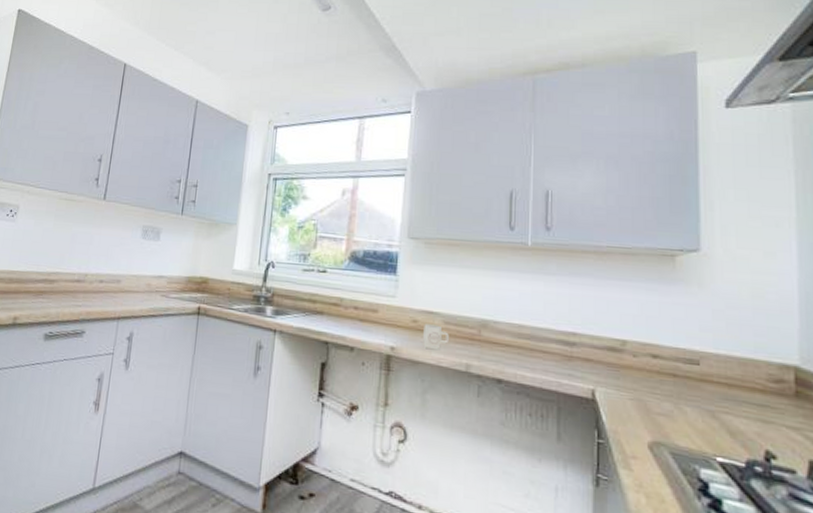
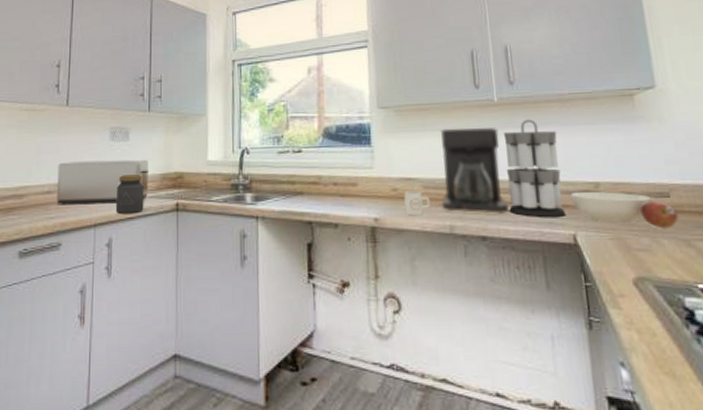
toaster: none [84,253,176,298] -> present [57,159,150,205]
jar: none [139,272,169,313] -> present [115,173,144,215]
coffee maker: none [461,266,529,359] -> present [439,128,509,214]
spice rack: none [528,267,589,370] -> present [503,119,566,217]
bowl: none [594,348,678,386] -> present [570,192,651,224]
fruit: none [666,366,706,397] -> present [640,201,679,229]

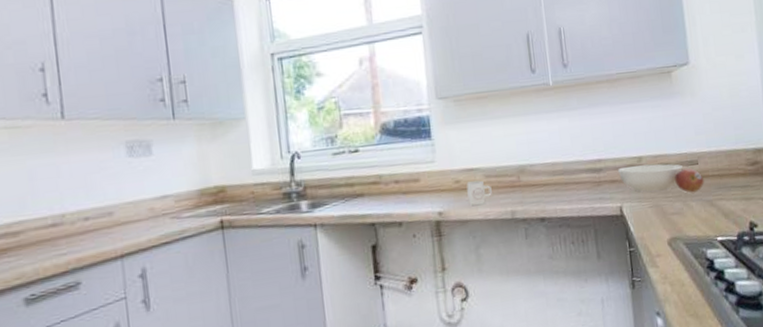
toaster: present [57,159,150,205] -> none [61,174,184,238]
jar: present [115,173,144,215] -> none [142,192,182,241]
coffee maker: present [439,128,509,214] -> none [499,111,564,197]
spice rack: present [503,119,566,217] -> none [558,101,614,195]

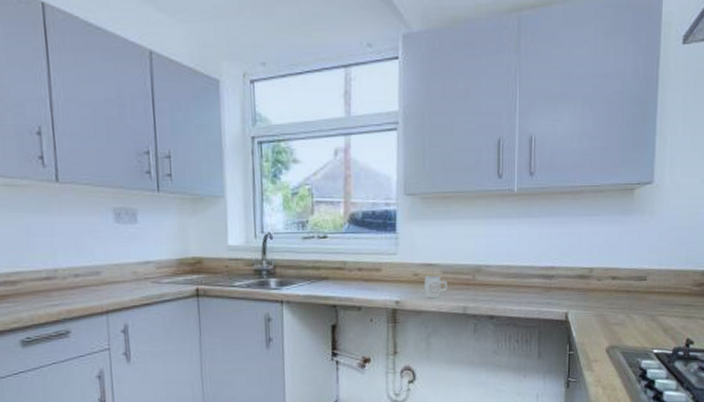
bowl: present [617,163,683,193] -> none [568,276,631,303]
fruit: present [674,168,704,194] -> none [622,284,650,307]

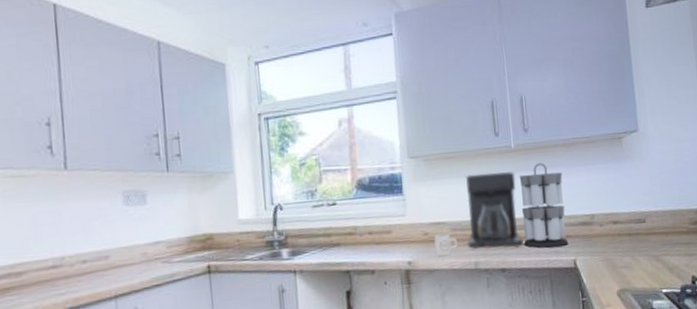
coffee maker: none [458,216,515,296] -> present [465,172,524,249]
spice rack: none [515,209,565,298] -> present [519,162,569,248]

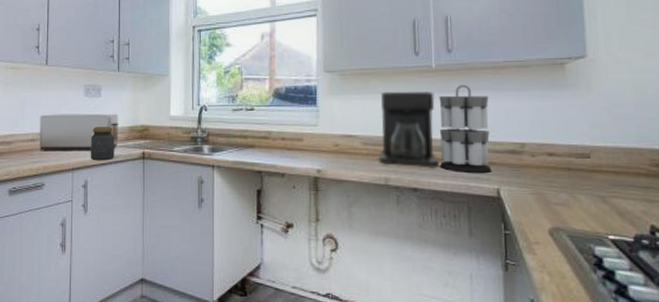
toaster: none [62,222,175,279] -> present [39,113,119,151]
jar: none [136,238,172,283] -> present [90,125,115,161]
mug: present [434,233,458,257] -> none [345,146,368,169]

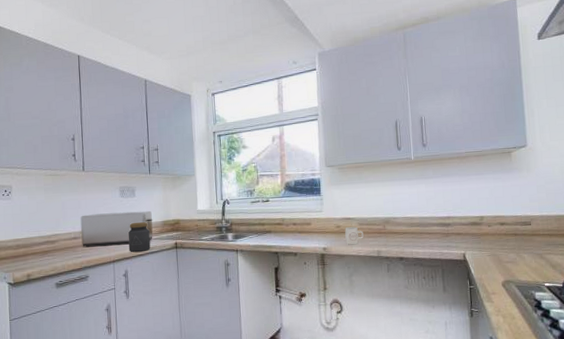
mug: none [345,146,368,169] -> present [345,227,364,245]
coffee maker: present [378,91,439,169] -> none [371,179,419,241]
spice rack: present [439,84,492,172] -> none [417,172,459,243]

